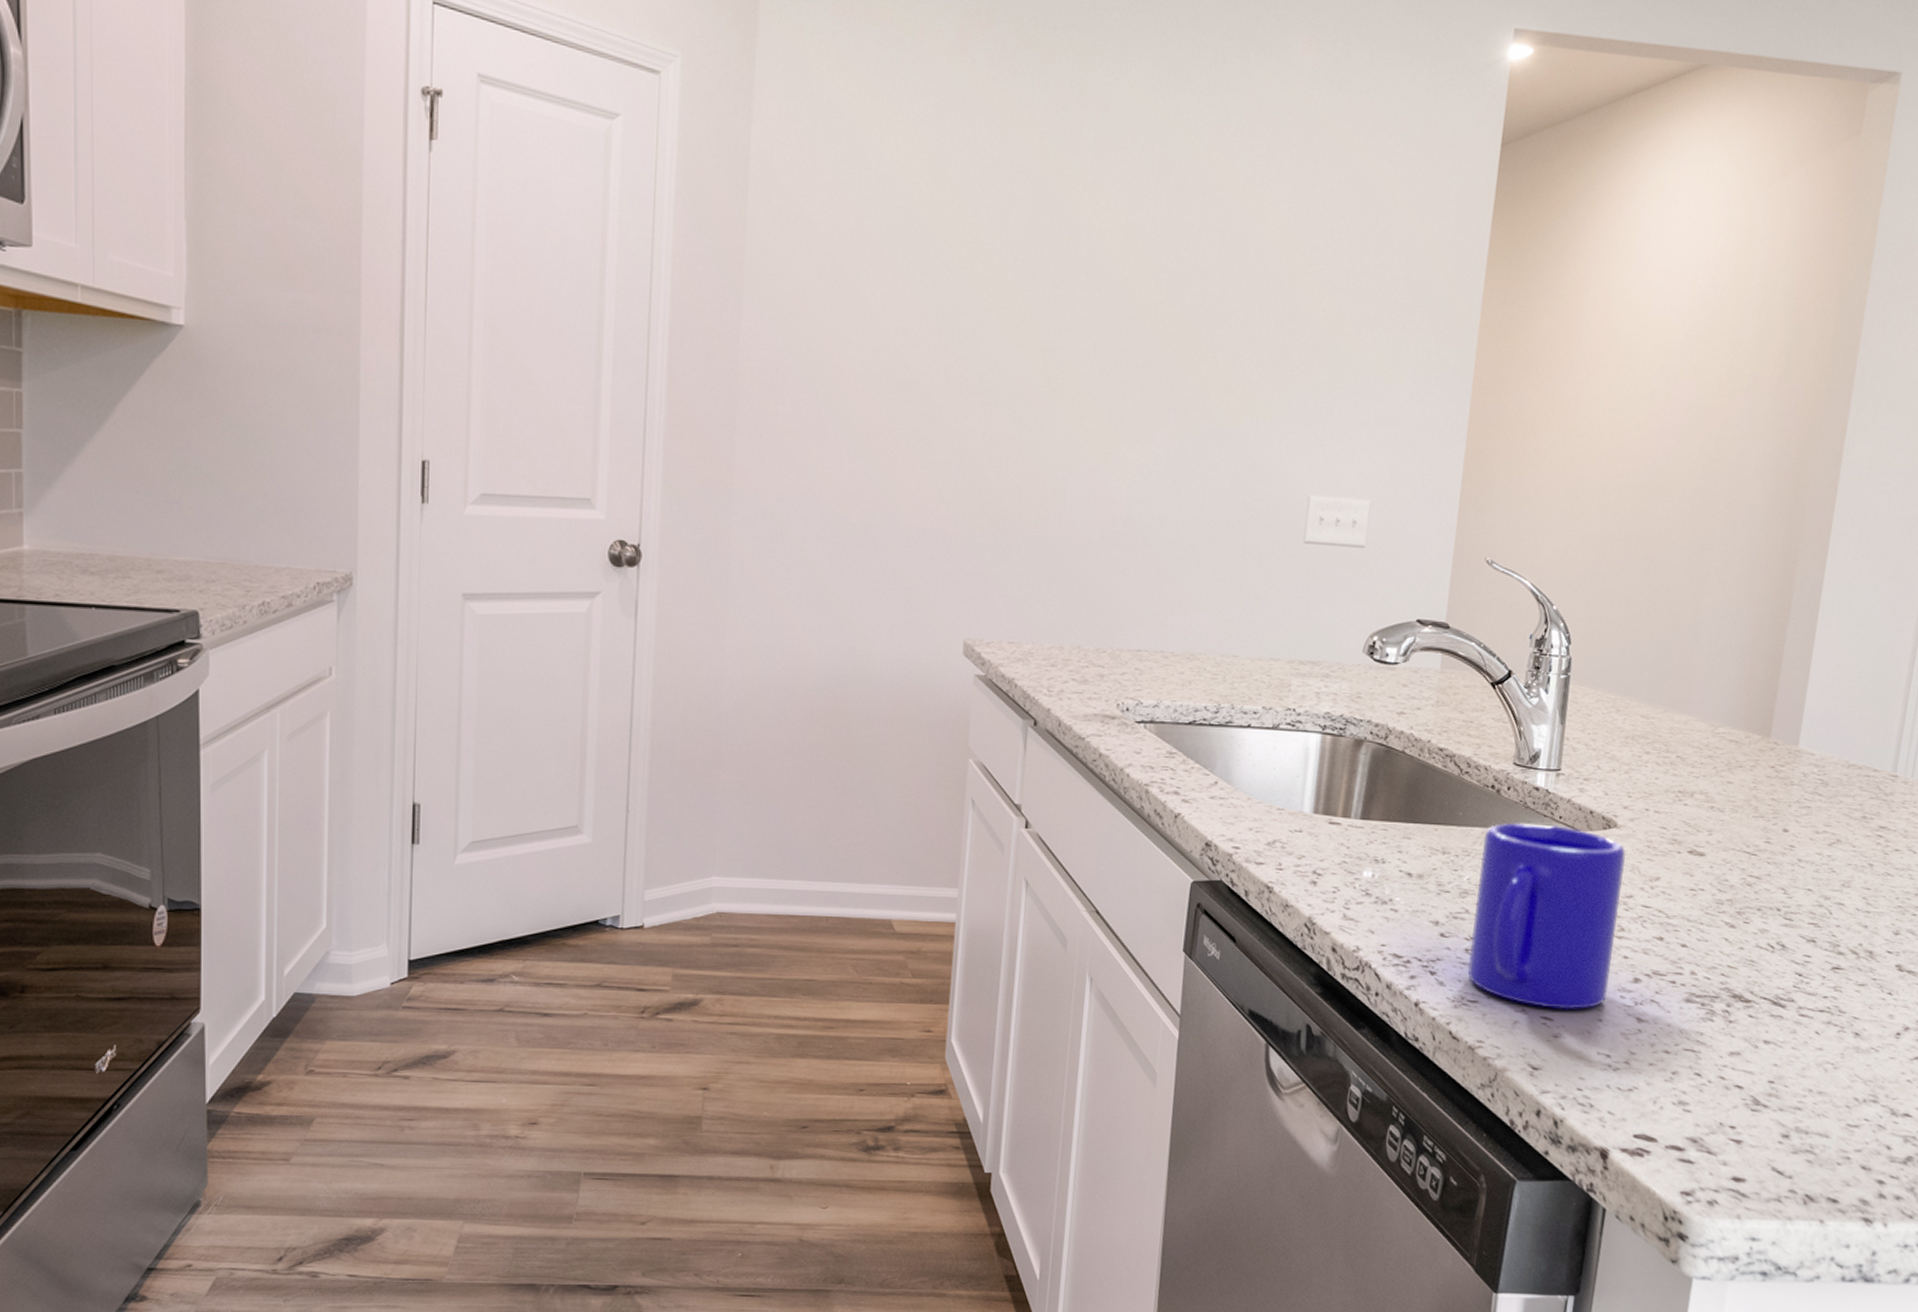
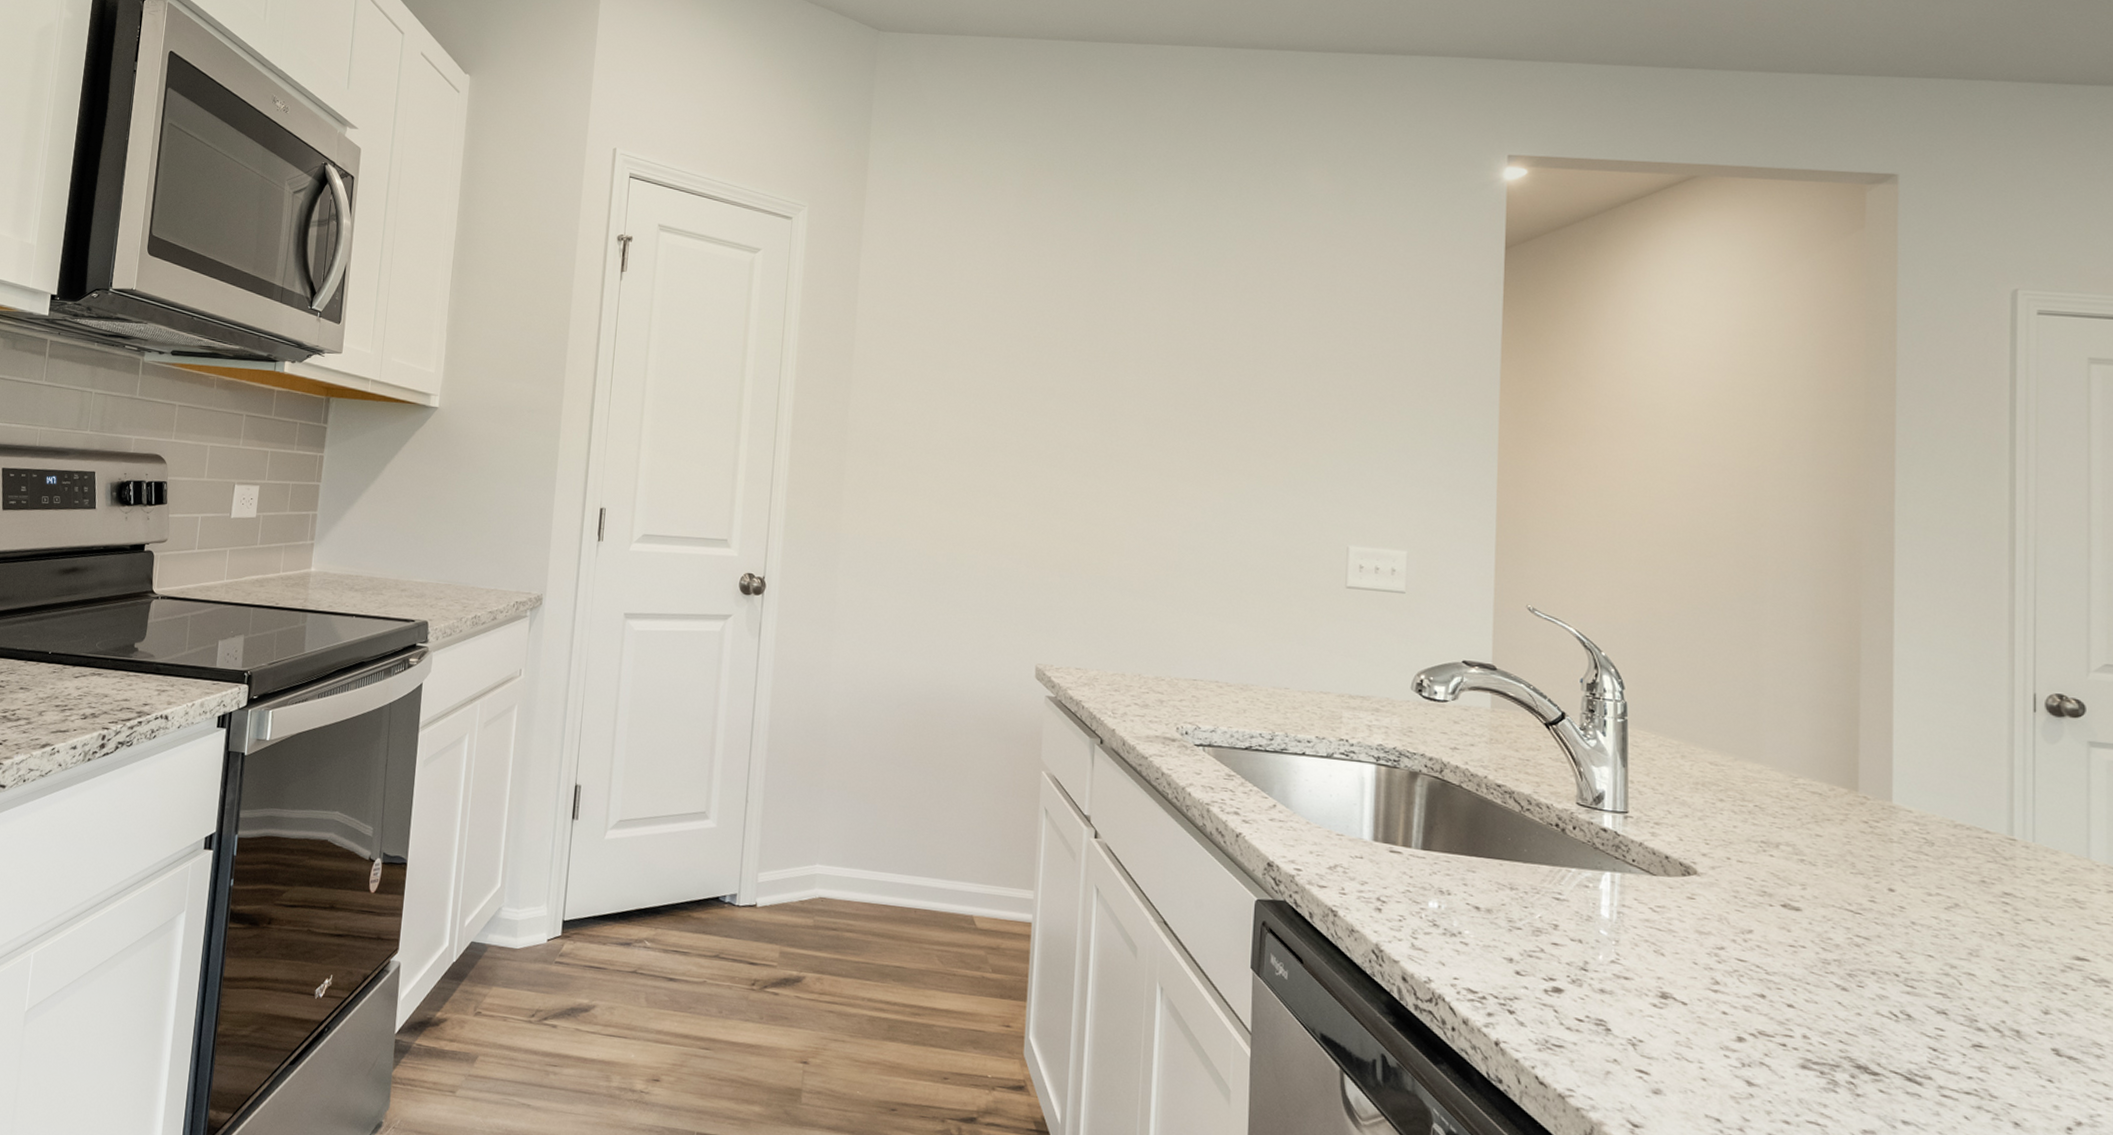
mug: present [1467,823,1626,1010] -> none [1548,863,1712,1066]

